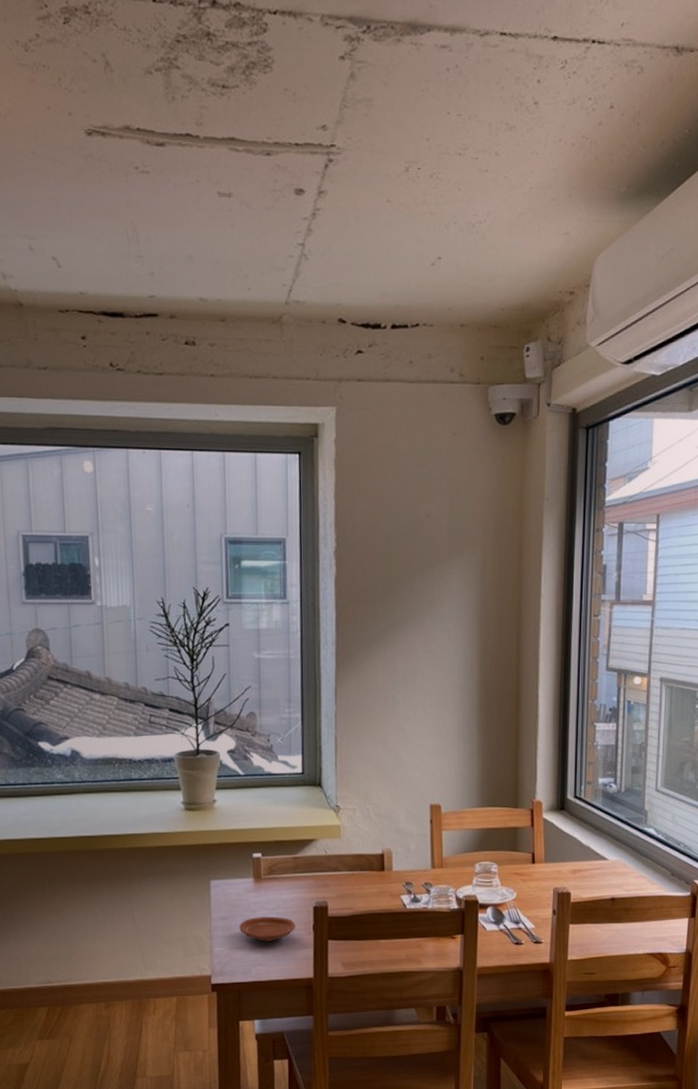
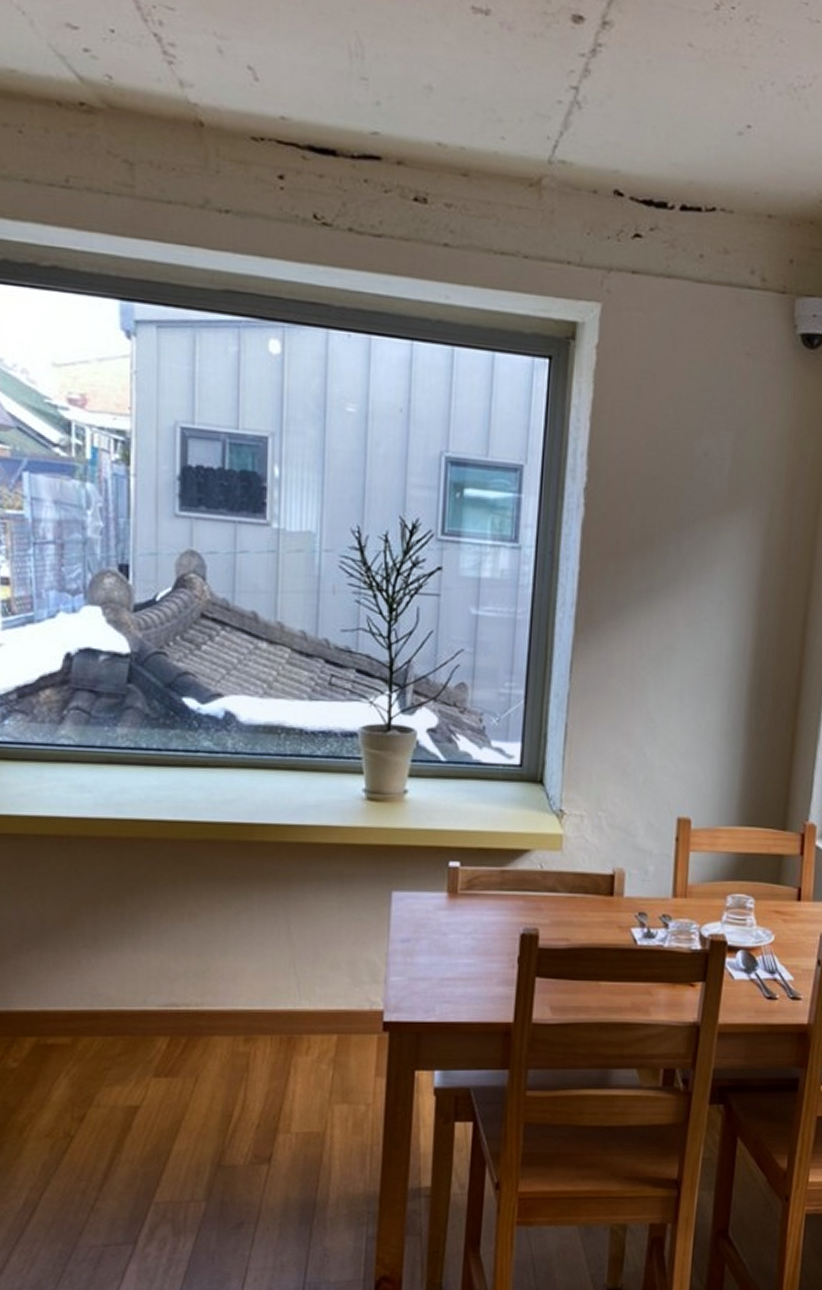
plate: present [239,916,296,942] -> none [424,942,497,974]

